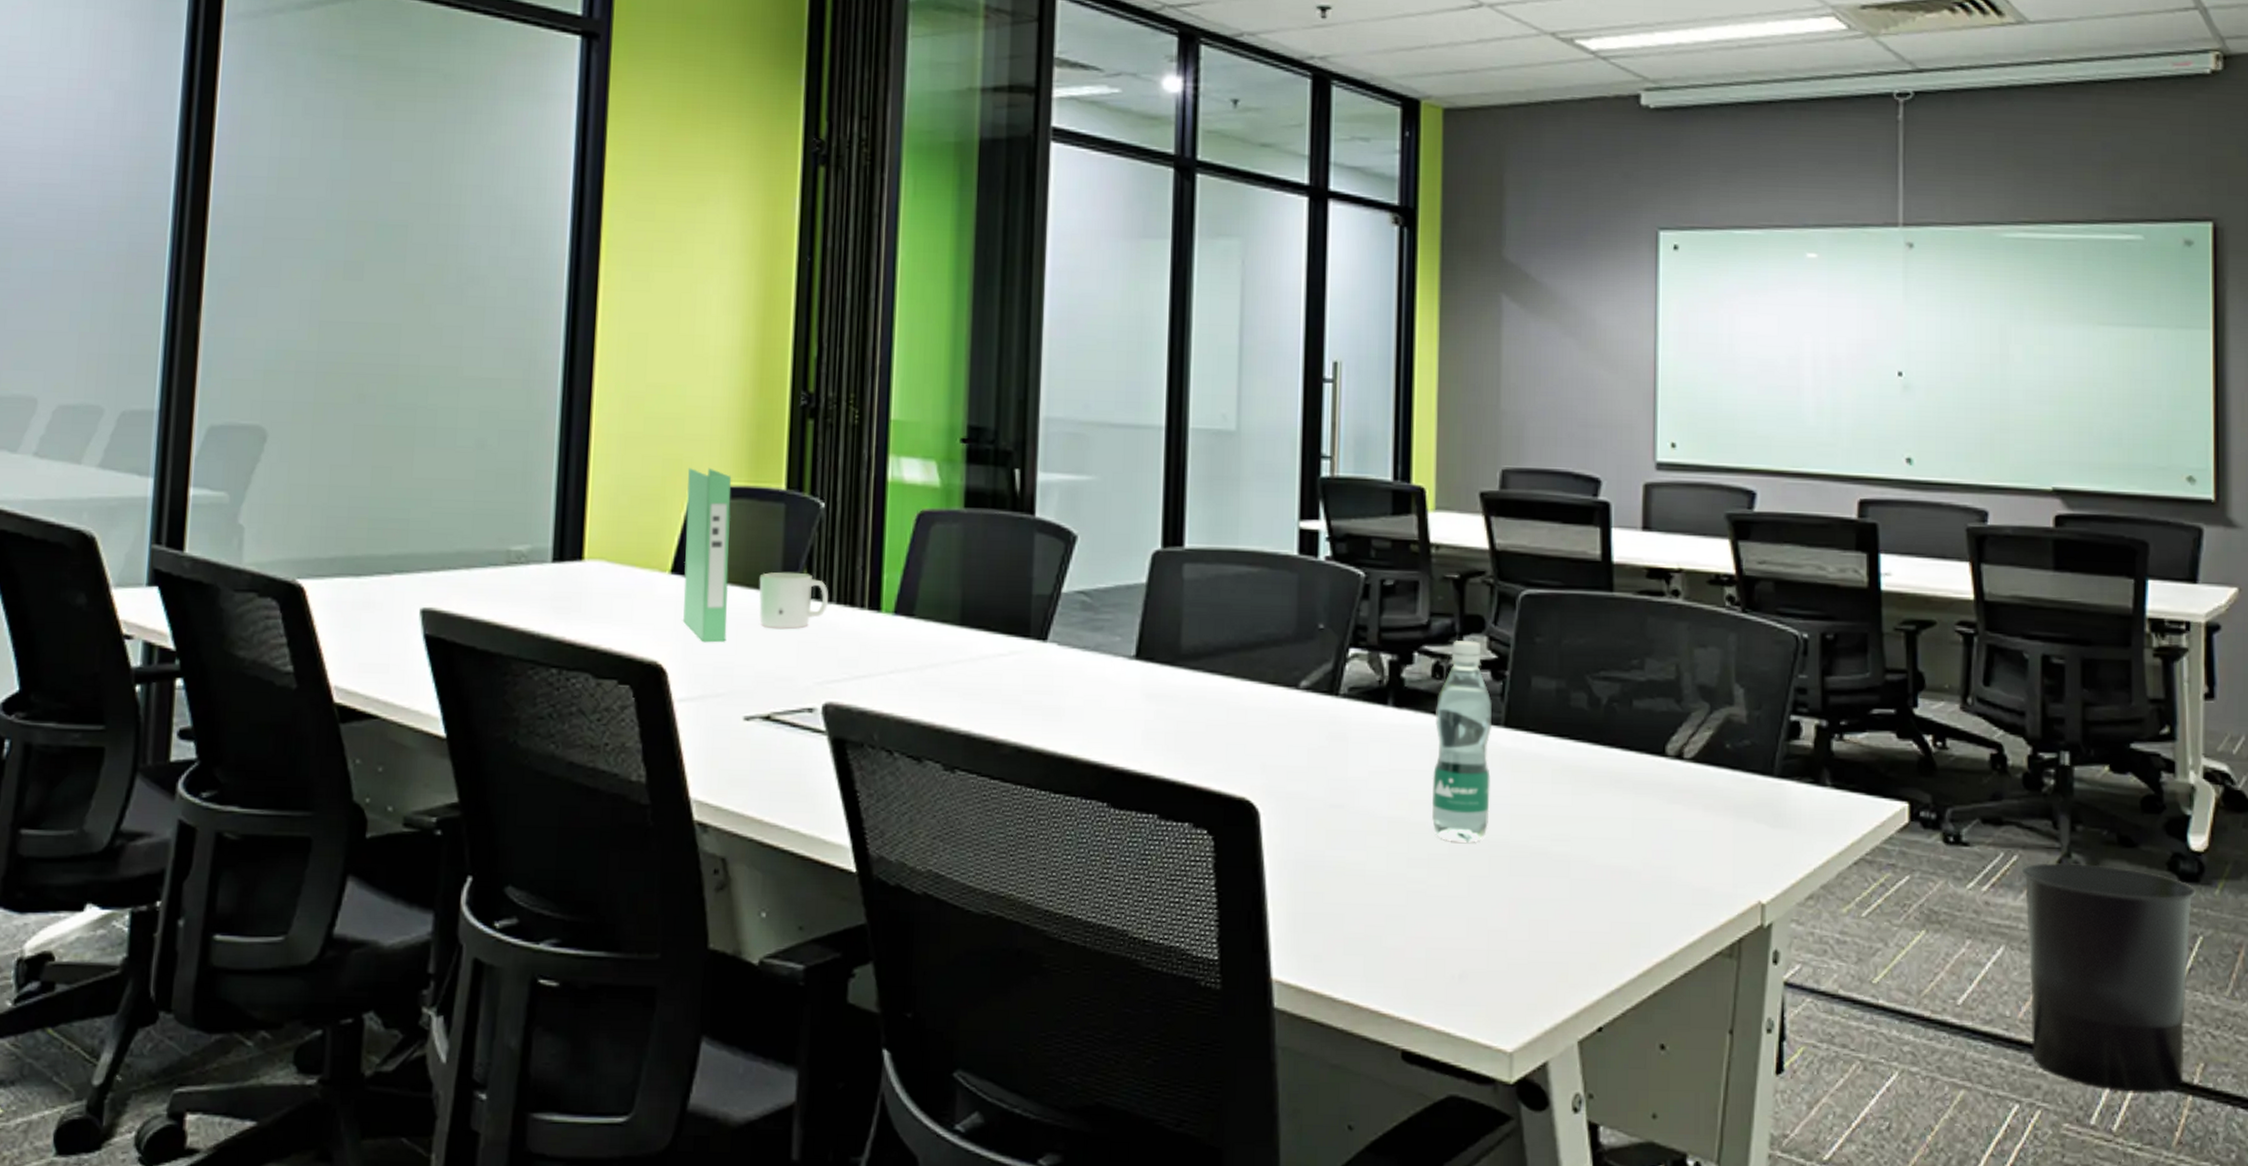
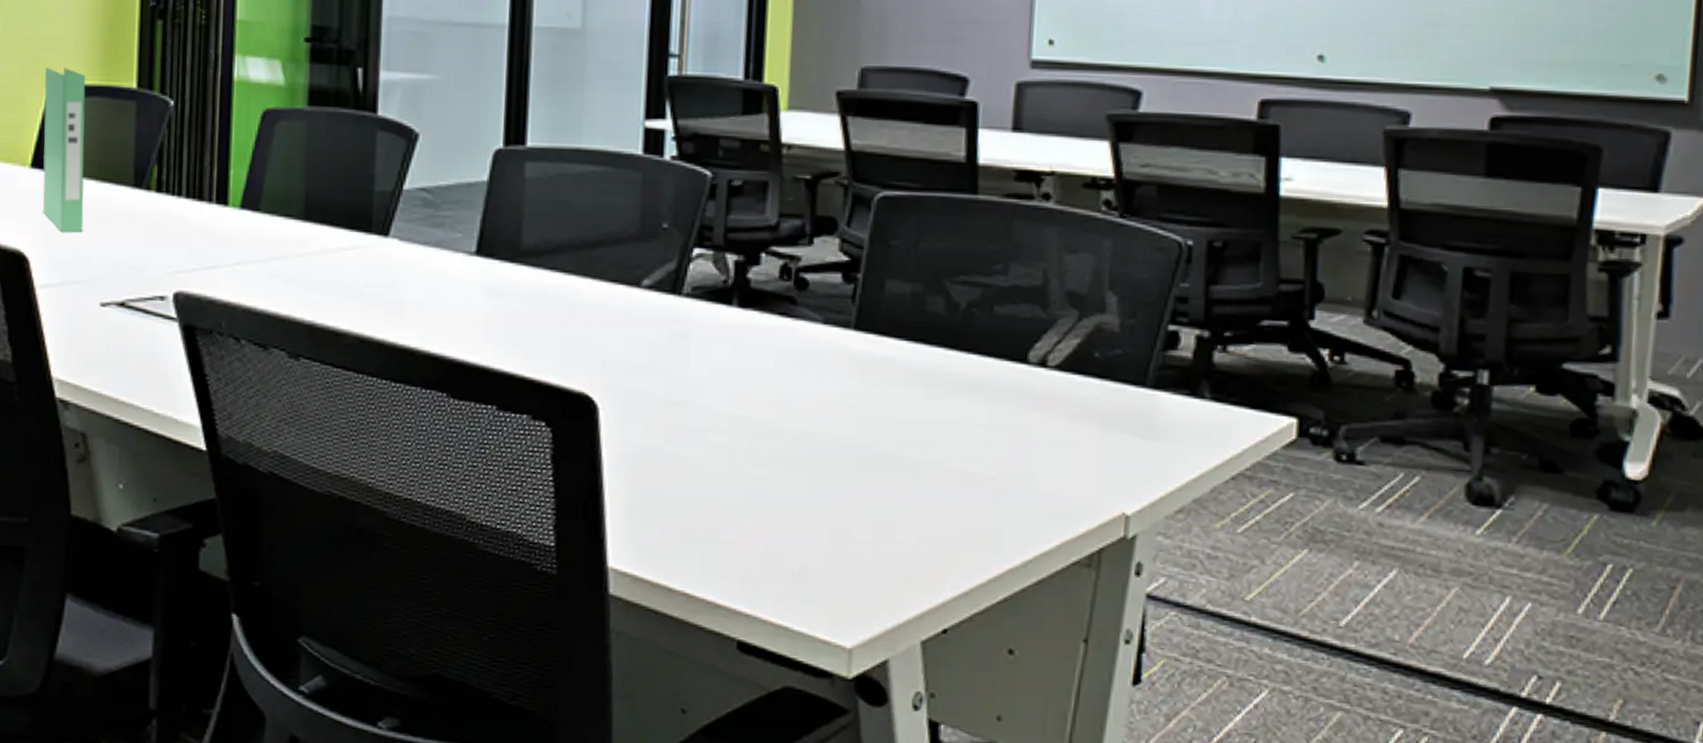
mug: present [759,572,829,630] -> none [113,167,179,222]
bottle: present [1432,640,1493,843] -> none [775,242,843,443]
waste bin: present [2021,862,2196,1093] -> none [1421,485,1628,727]

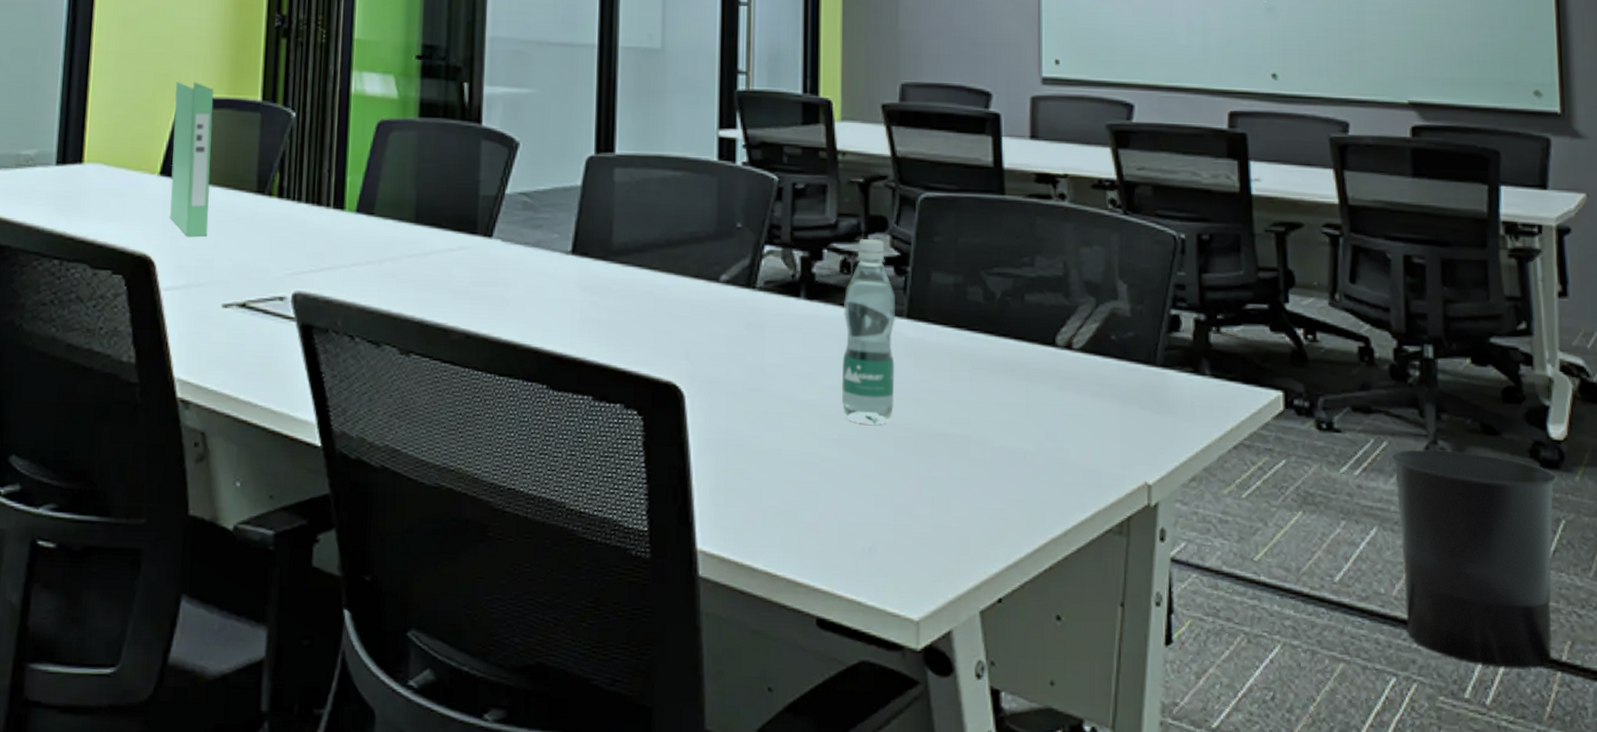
bottle: none [775,242,843,443] -> present [841,238,896,425]
waste bin: none [1421,485,1628,727] -> present [1391,448,1557,669]

